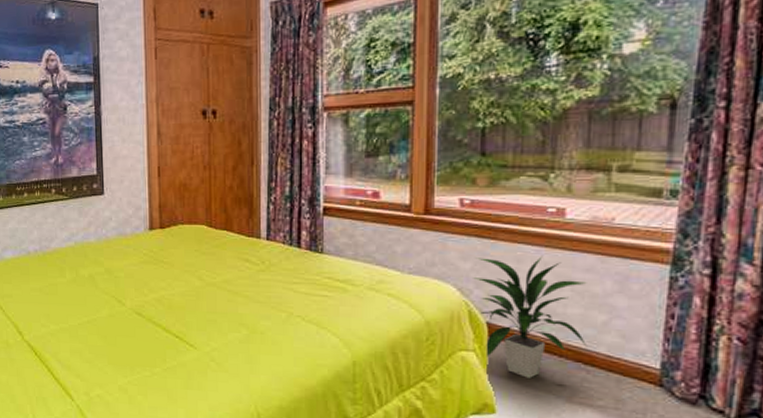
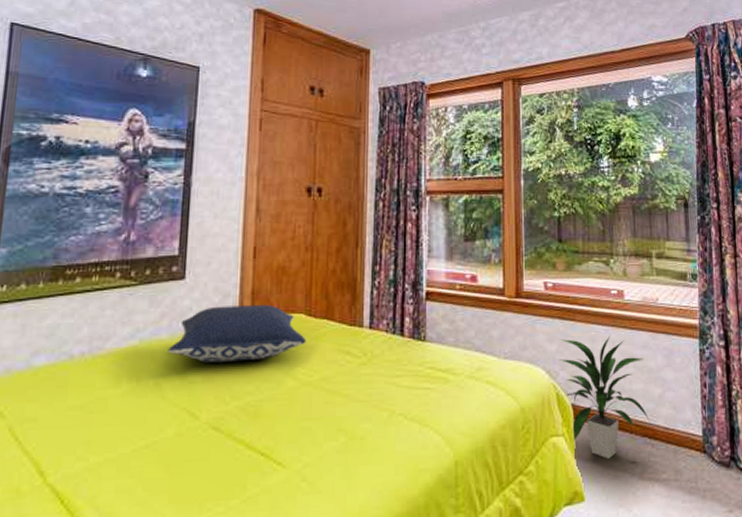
pillow: none [96,217,209,263] -> present [168,305,307,363]

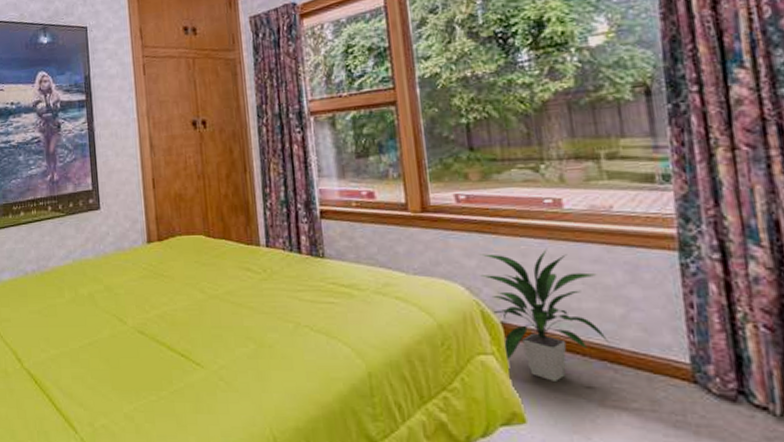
pillow: present [168,305,307,363] -> none [95,228,209,278]

